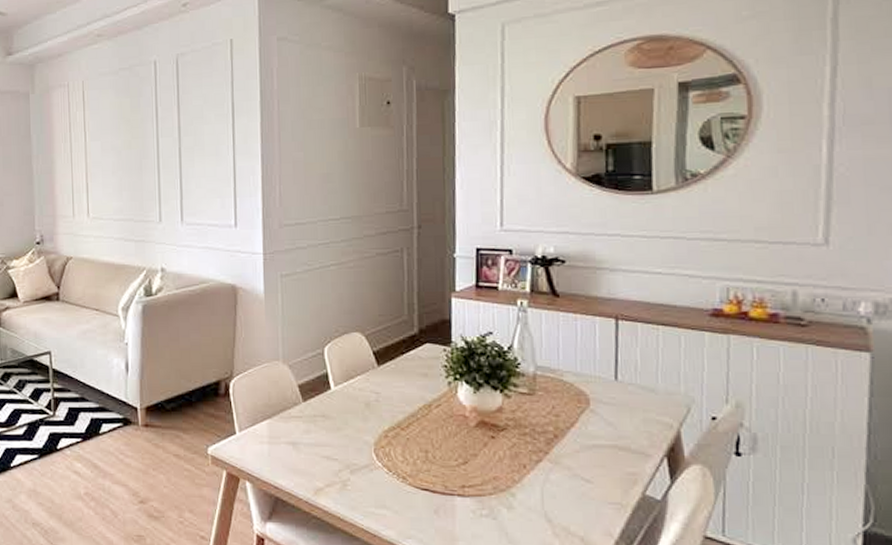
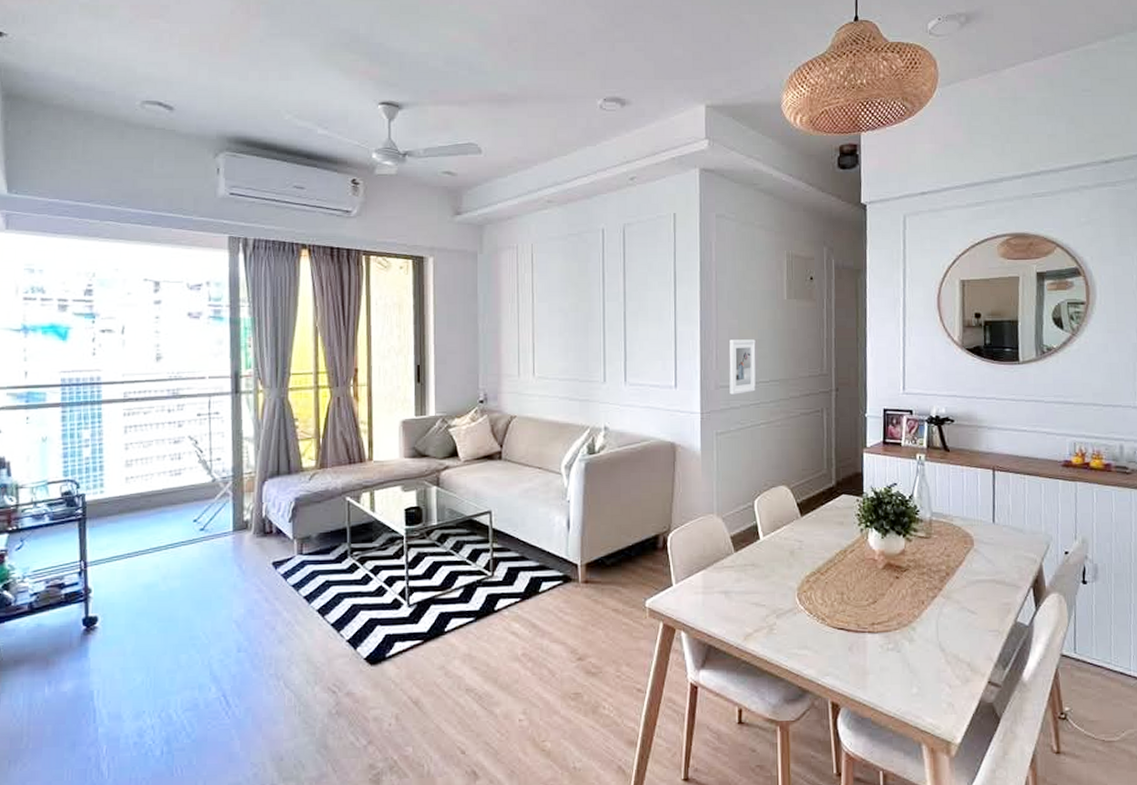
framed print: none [293,173,325,234] -> present [729,339,756,395]

